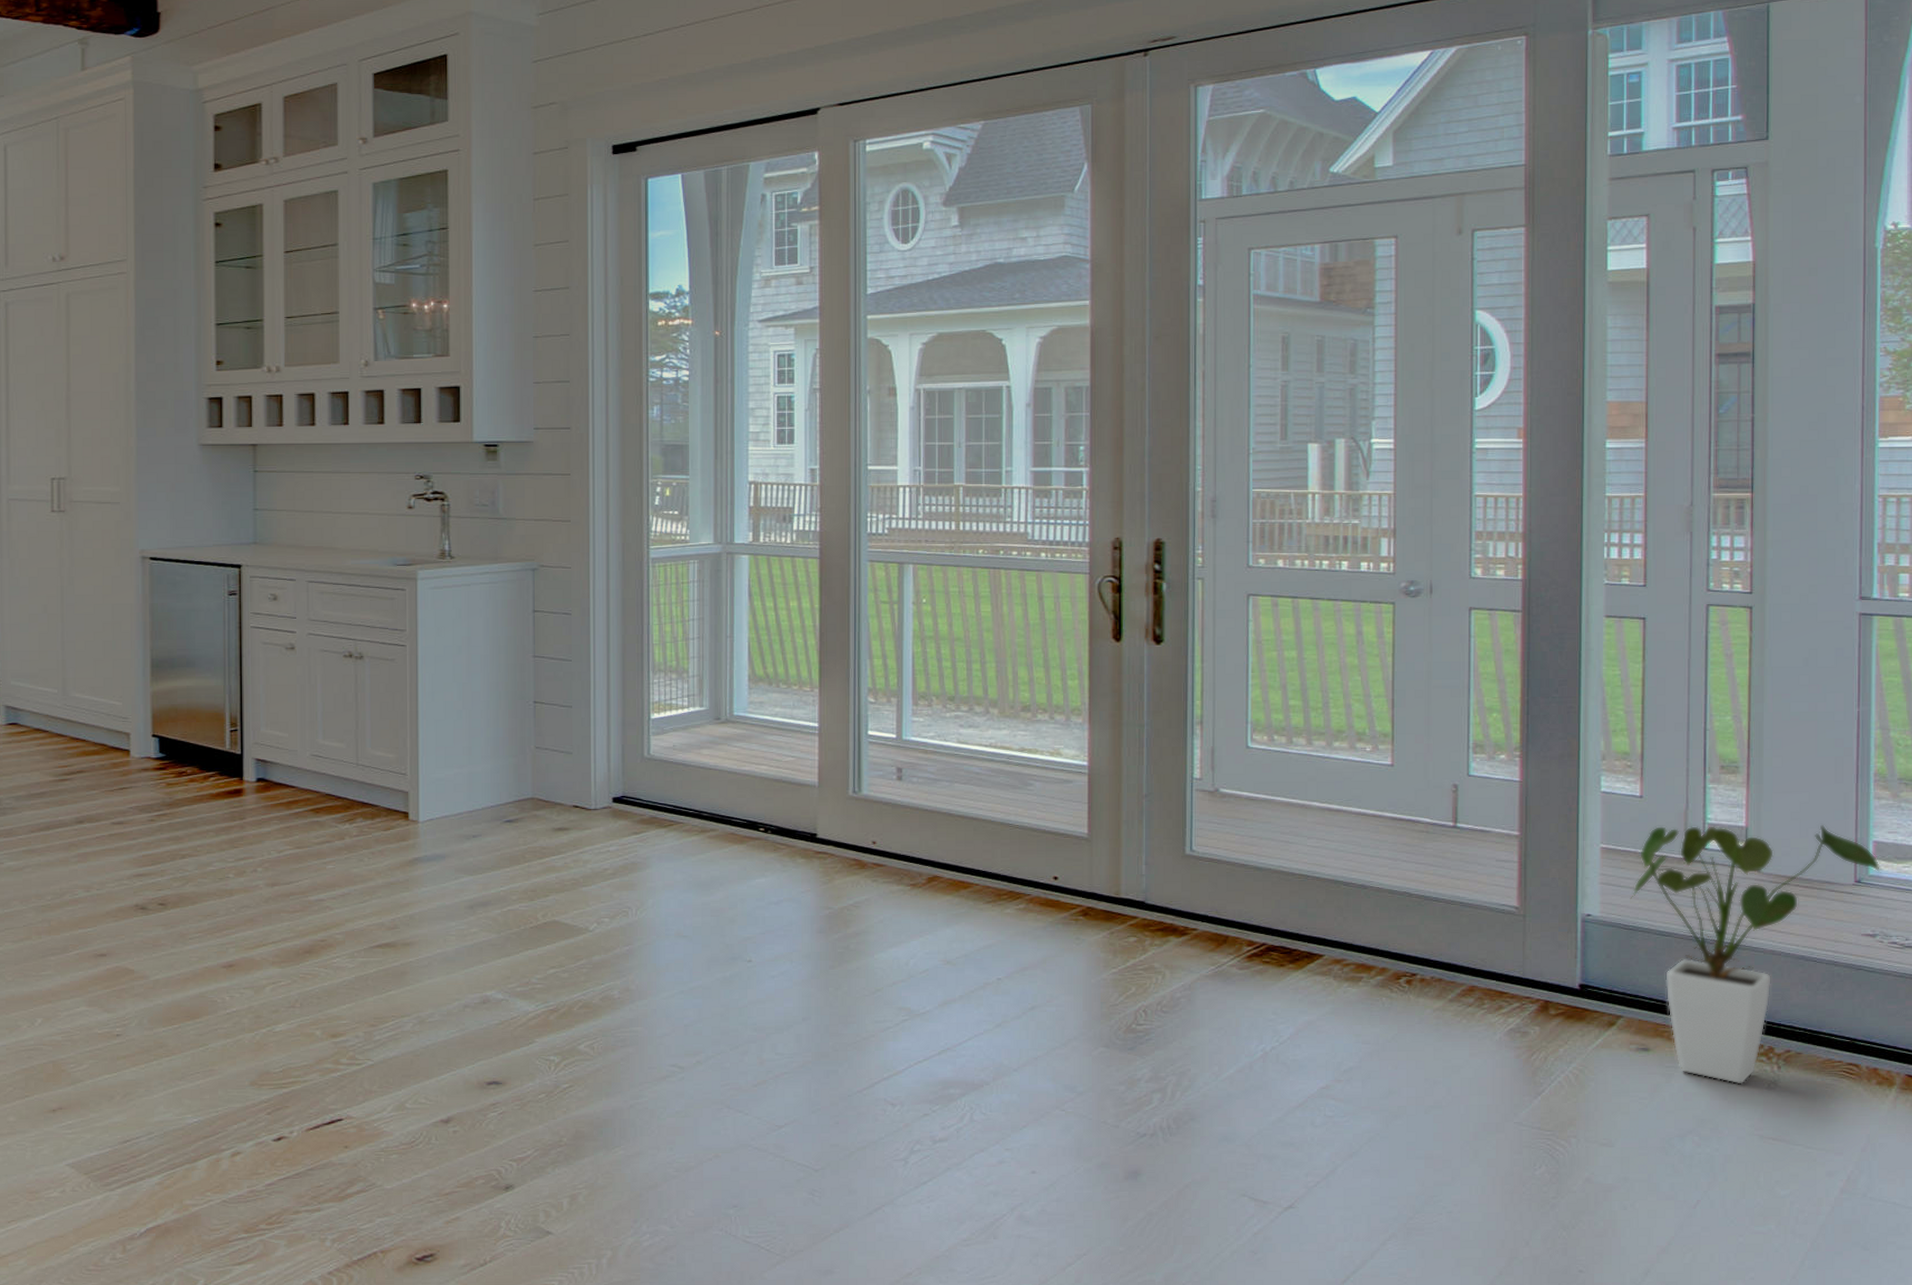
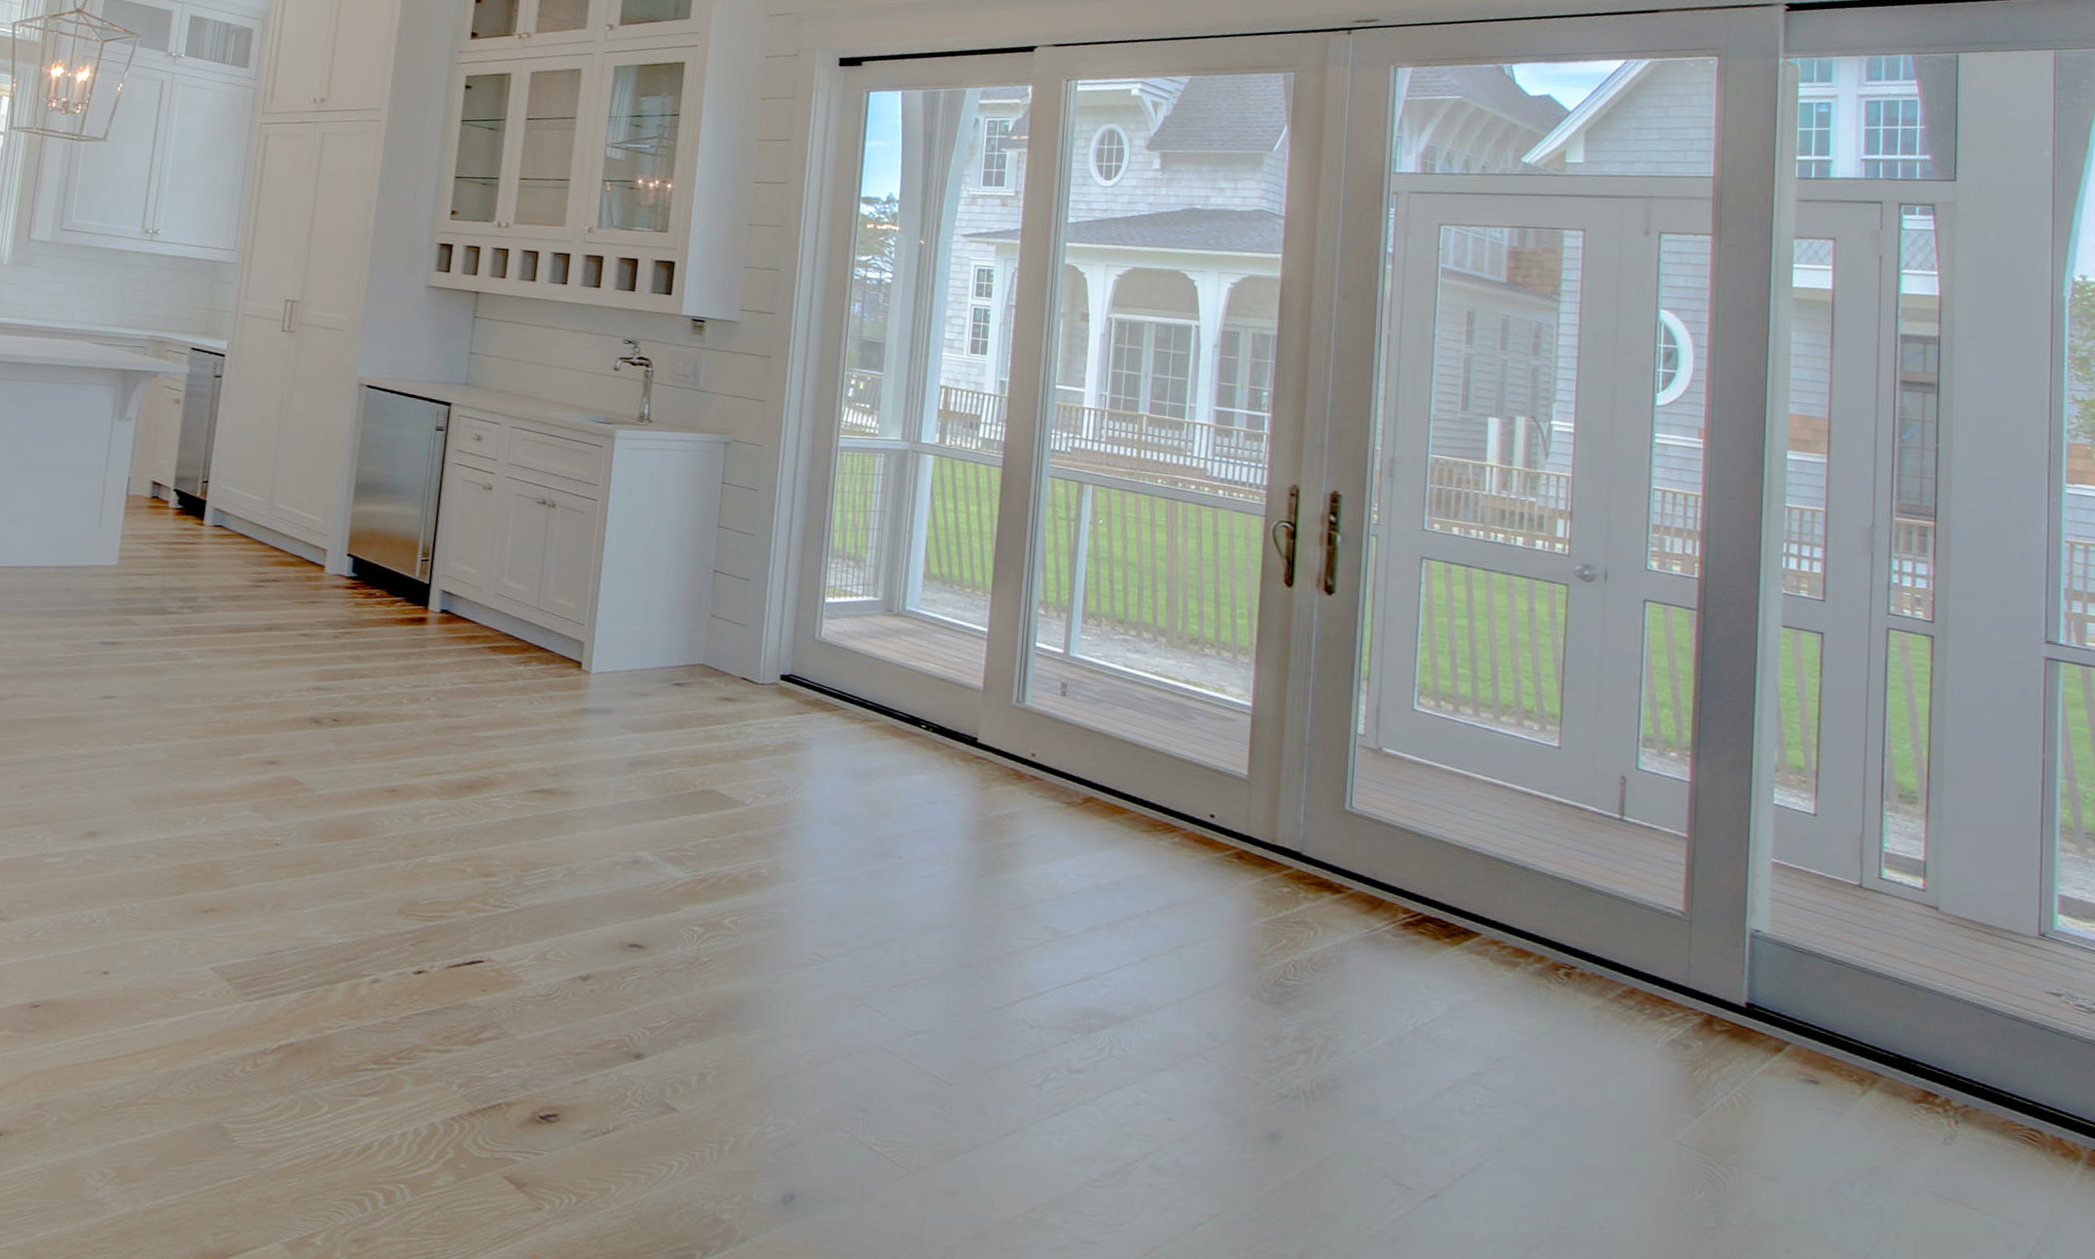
house plant: present [1630,824,1881,1085] -> none [1801,847,2067,1135]

